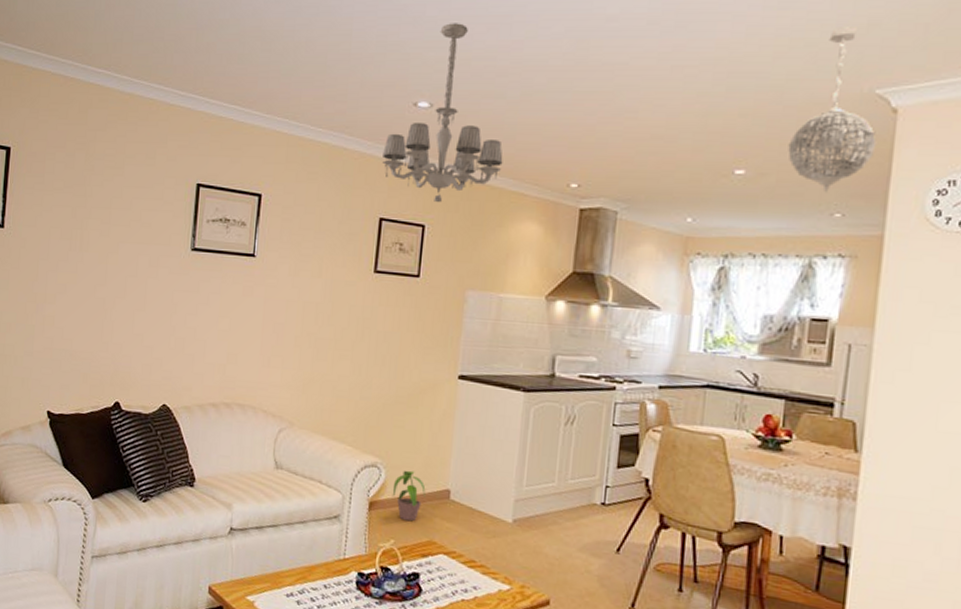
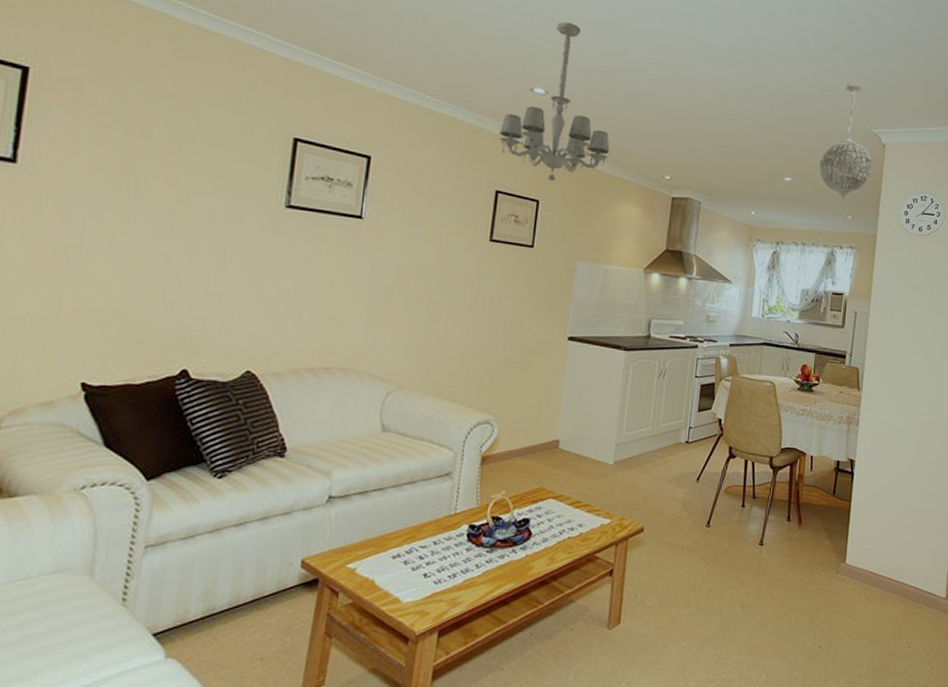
potted plant: present [392,470,426,522] -> none [504,424,537,472]

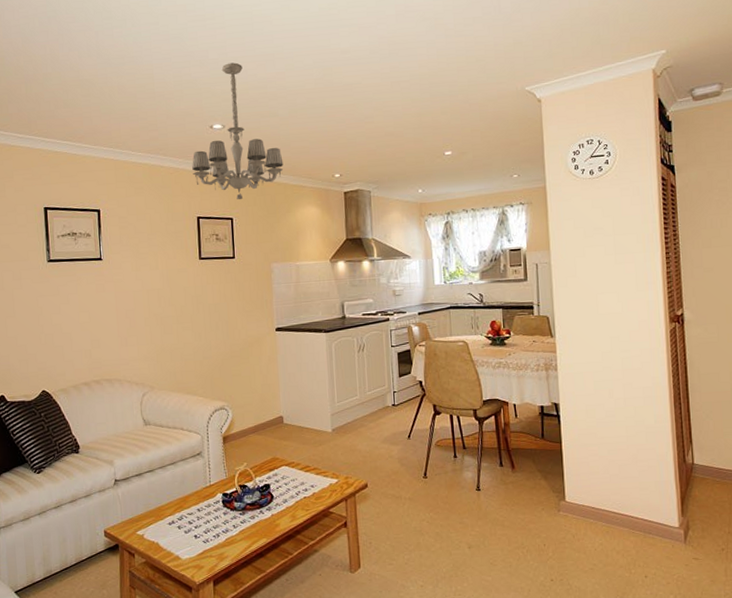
pendant light: present [819,80,873,201] -> none [477,45,532,162]

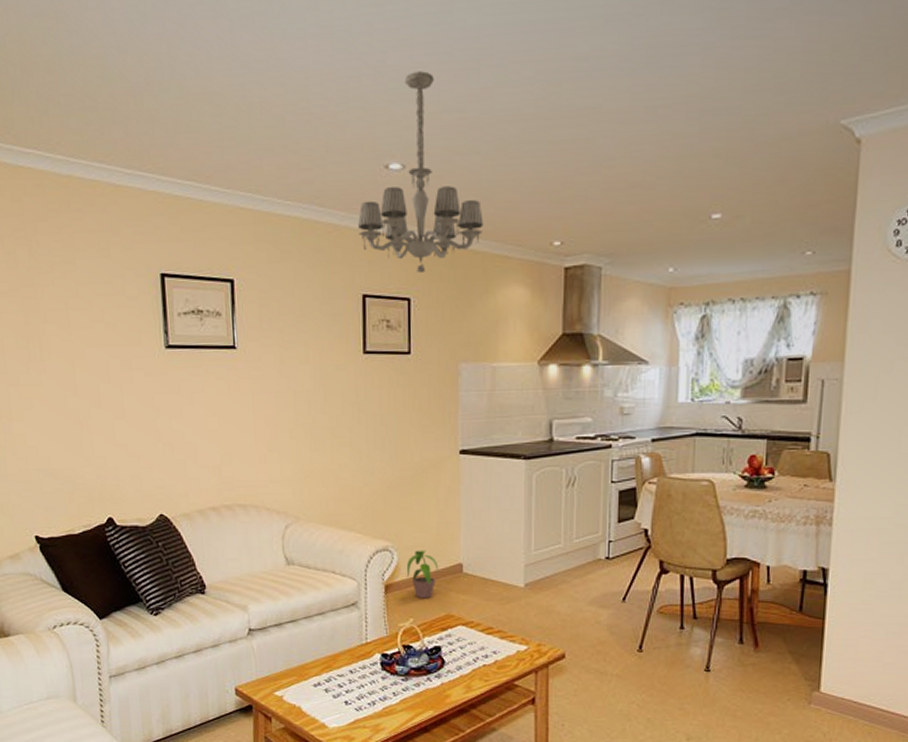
potted plant: none [239,407,265,446] -> present [406,550,439,599]

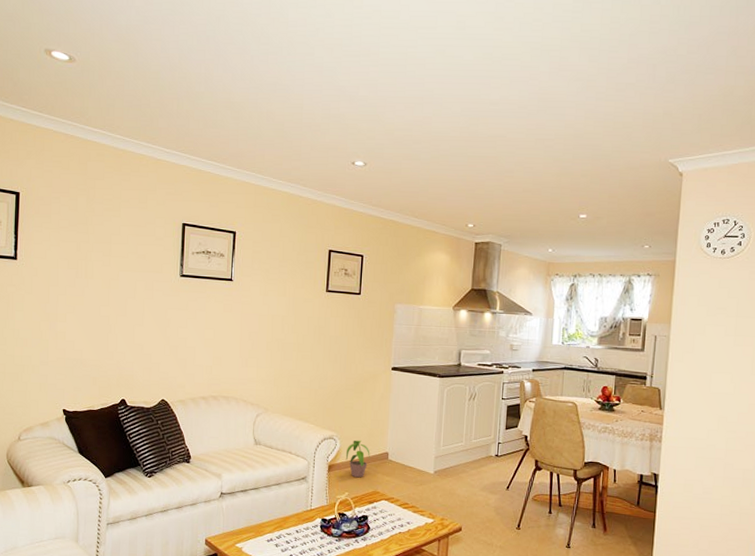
chandelier: present [358,71,484,274] -> none [330,102,420,239]

